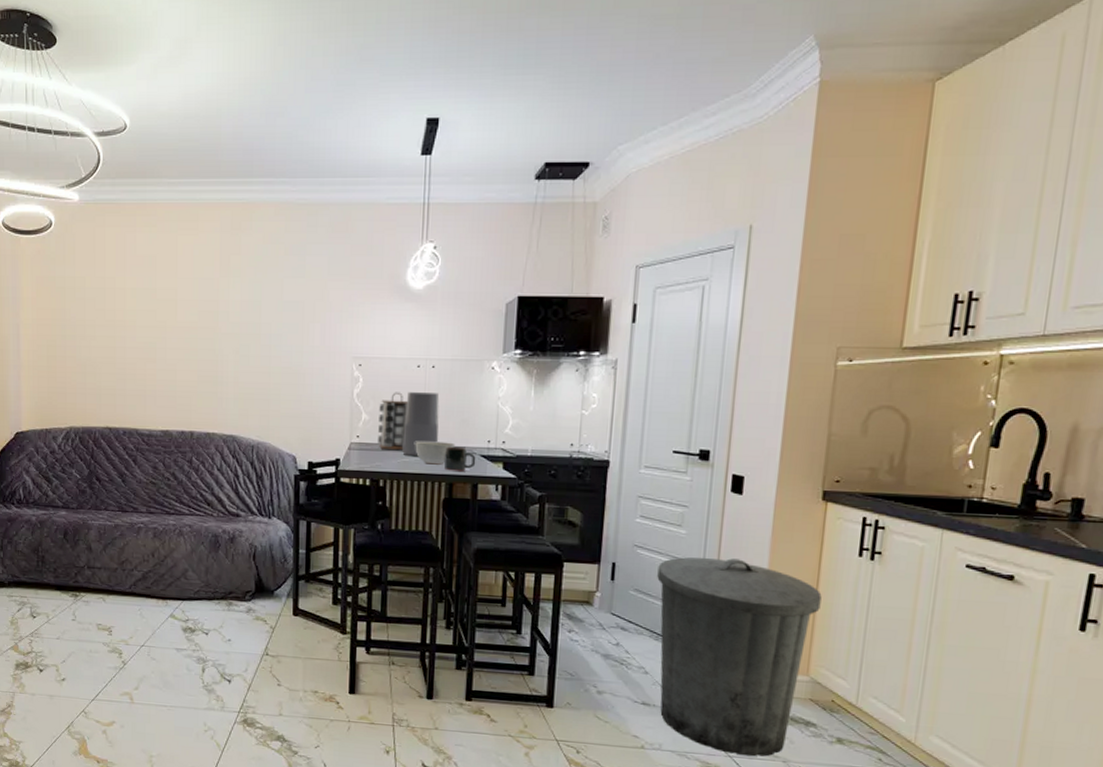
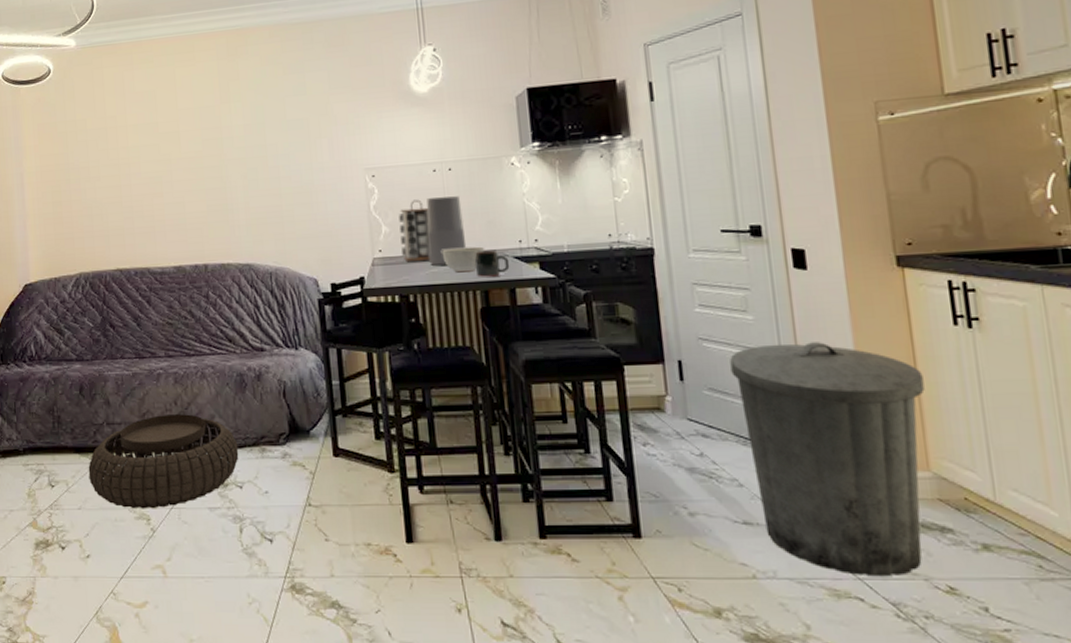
pouf: none [68,564,208,645] -> present [88,414,239,509]

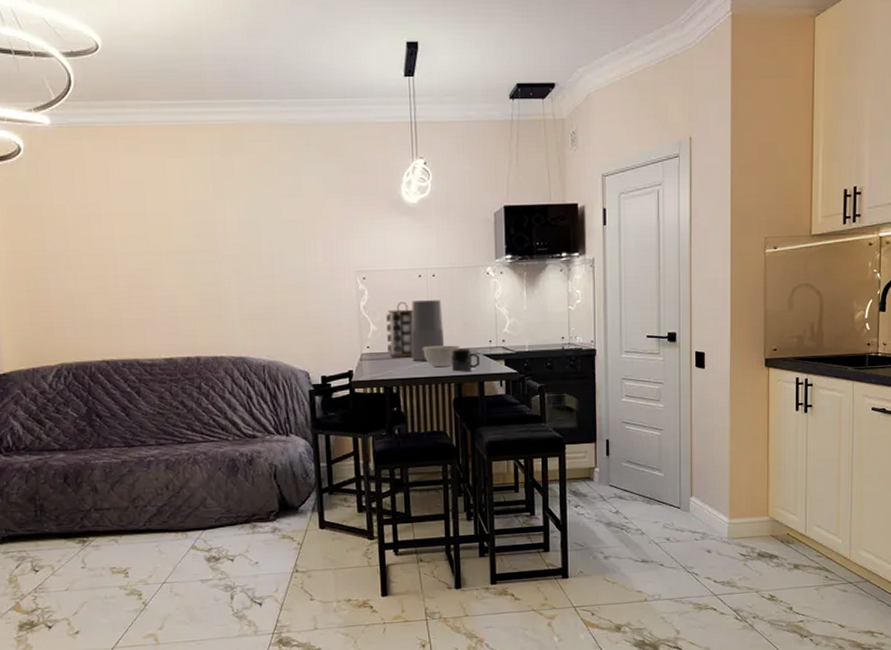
pouf: present [88,414,239,509] -> none [75,497,231,586]
trash can: present [730,342,925,577] -> none [644,424,772,593]

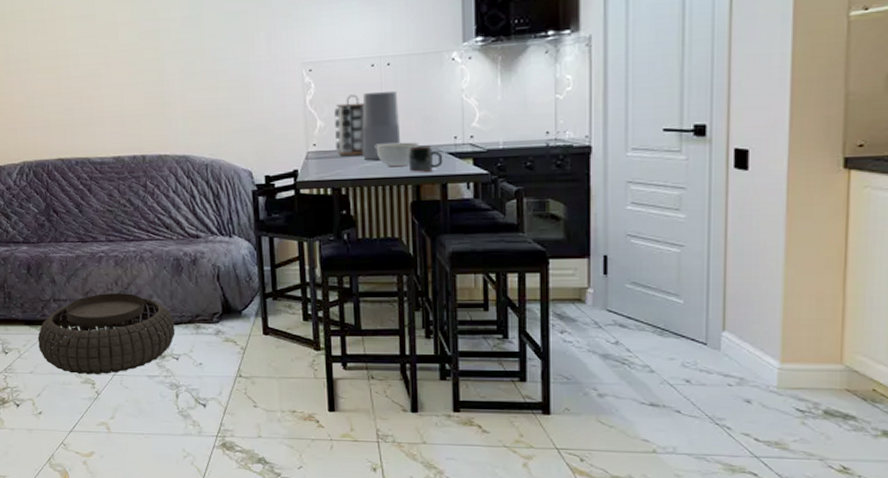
pouf: none [75,497,231,586] -> present [37,293,176,375]

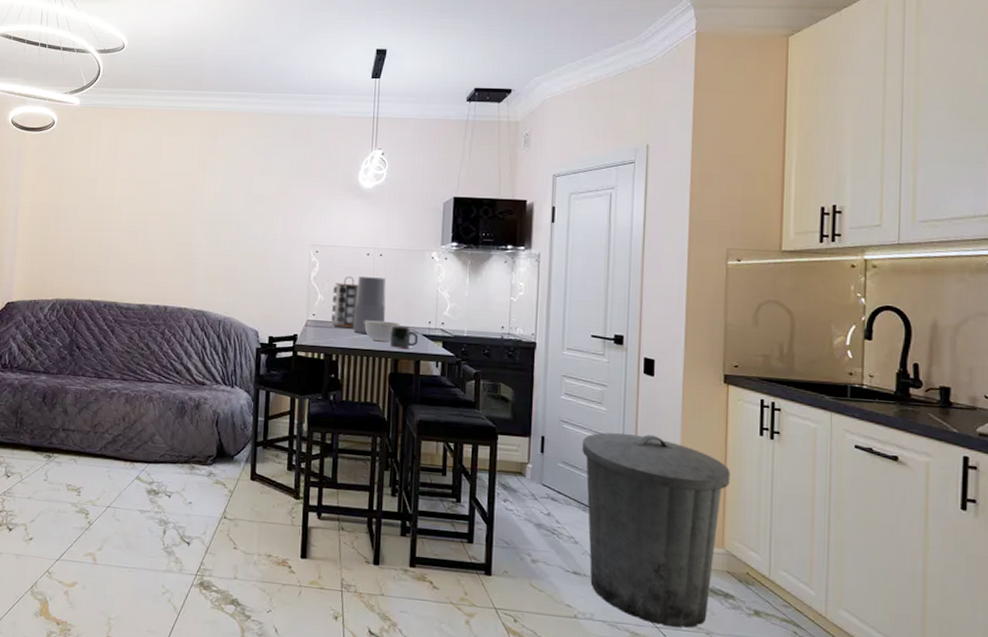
pouf: present [37,293,176,375] -> none [40,427,172,506]
trash can: none [656,241,852,456] -> present [582,432,730,628]

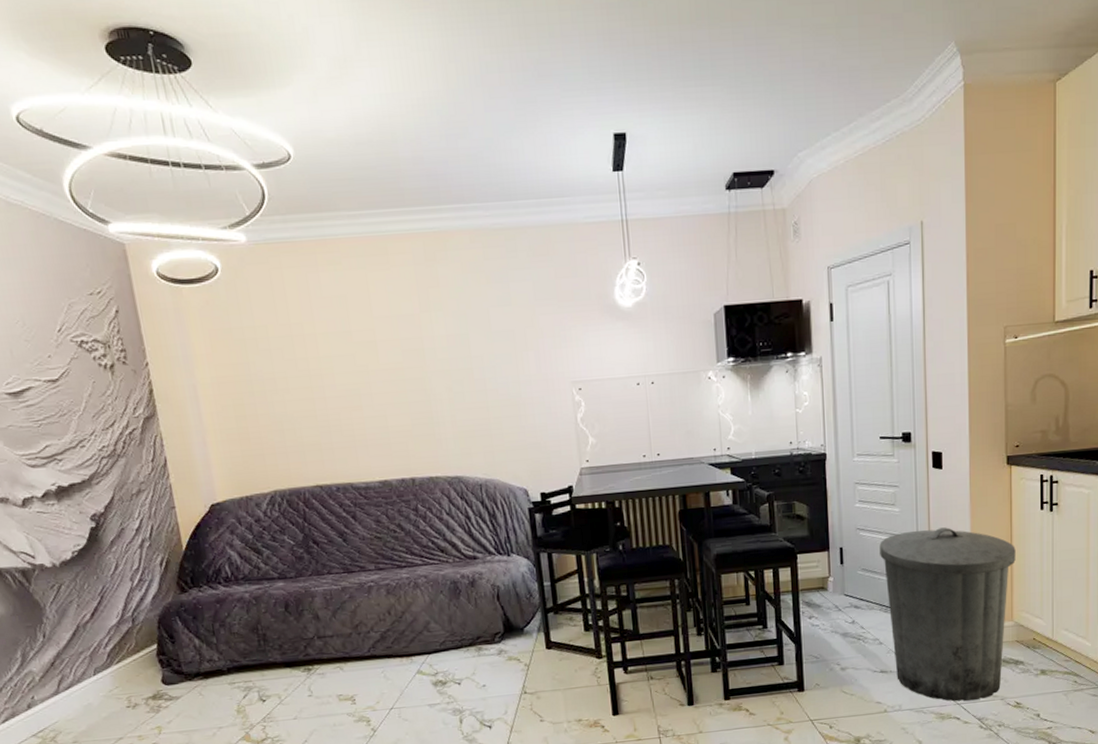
spice rack: present [331,276,358,329] -> none [604,411,634,471]
vase: present [353,277,387,335] -> none [630,408,667,474]
bowl: present [364,320,400,342] -> none [645,455,684,480]
mug: present [389,325,419,349] -> none [673,458,705,483]

